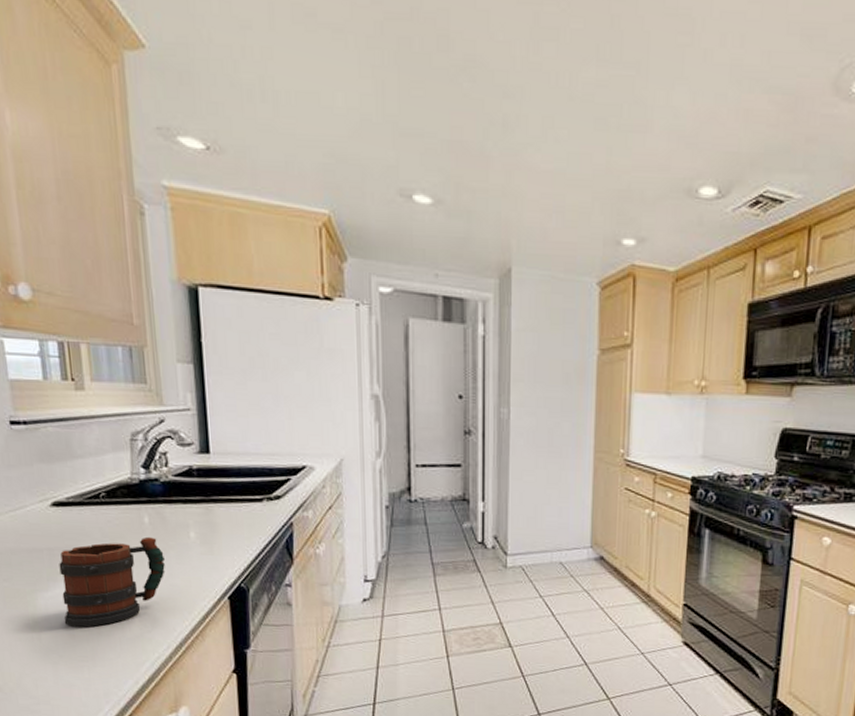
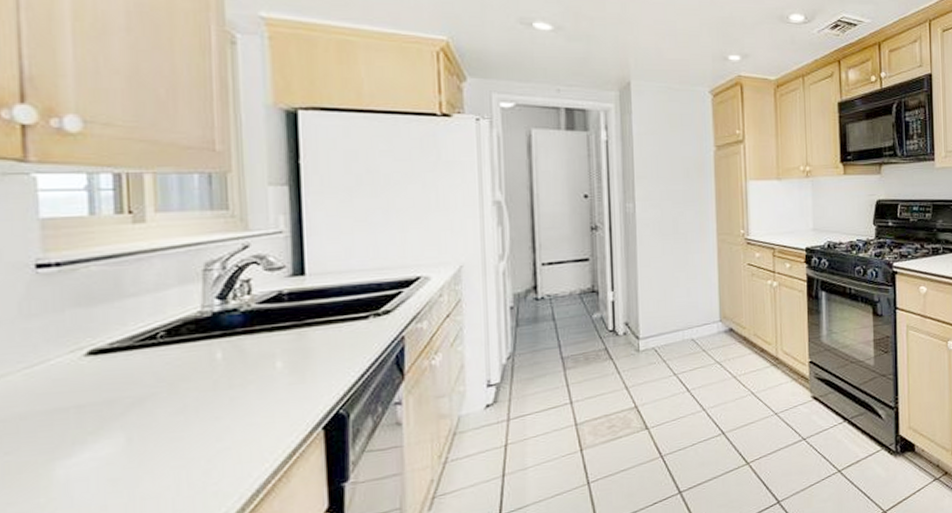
mug: present [59,536,166,627] -> none [91,373,242,496]

